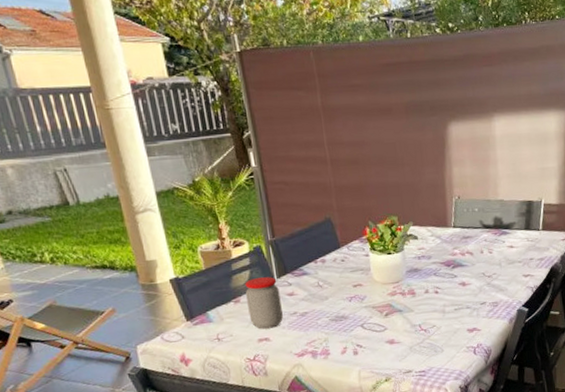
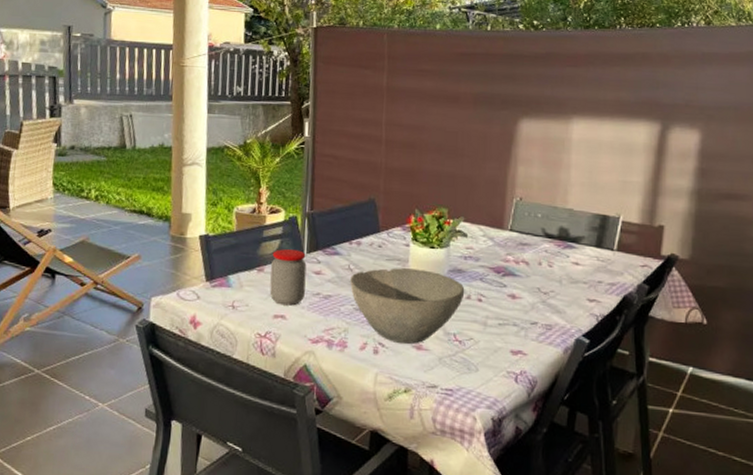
bowl: none [321,274,423,342] -> present [350,268,465,344]

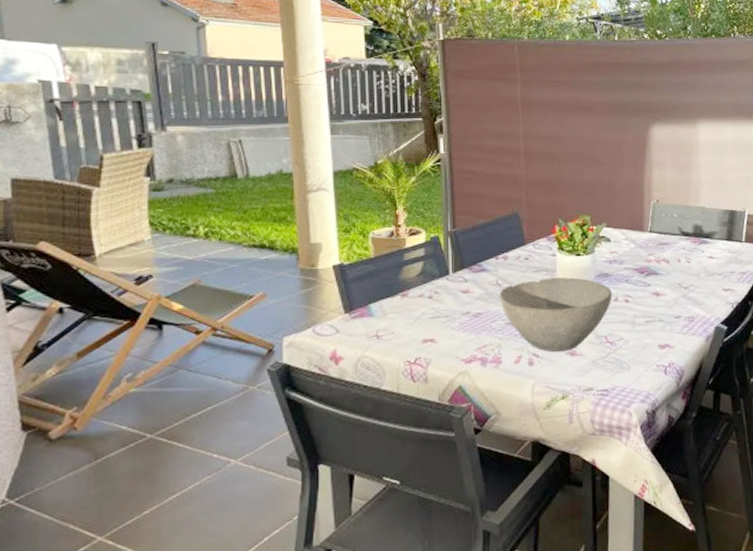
jar: present [269,249,307,306] -> none [414,271,454,329]

